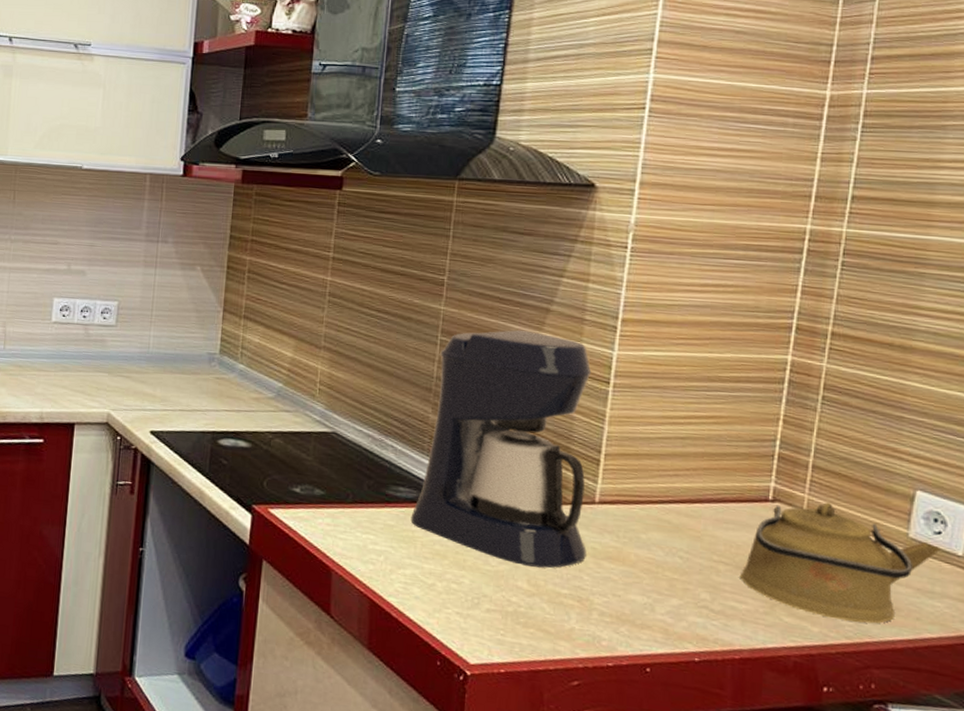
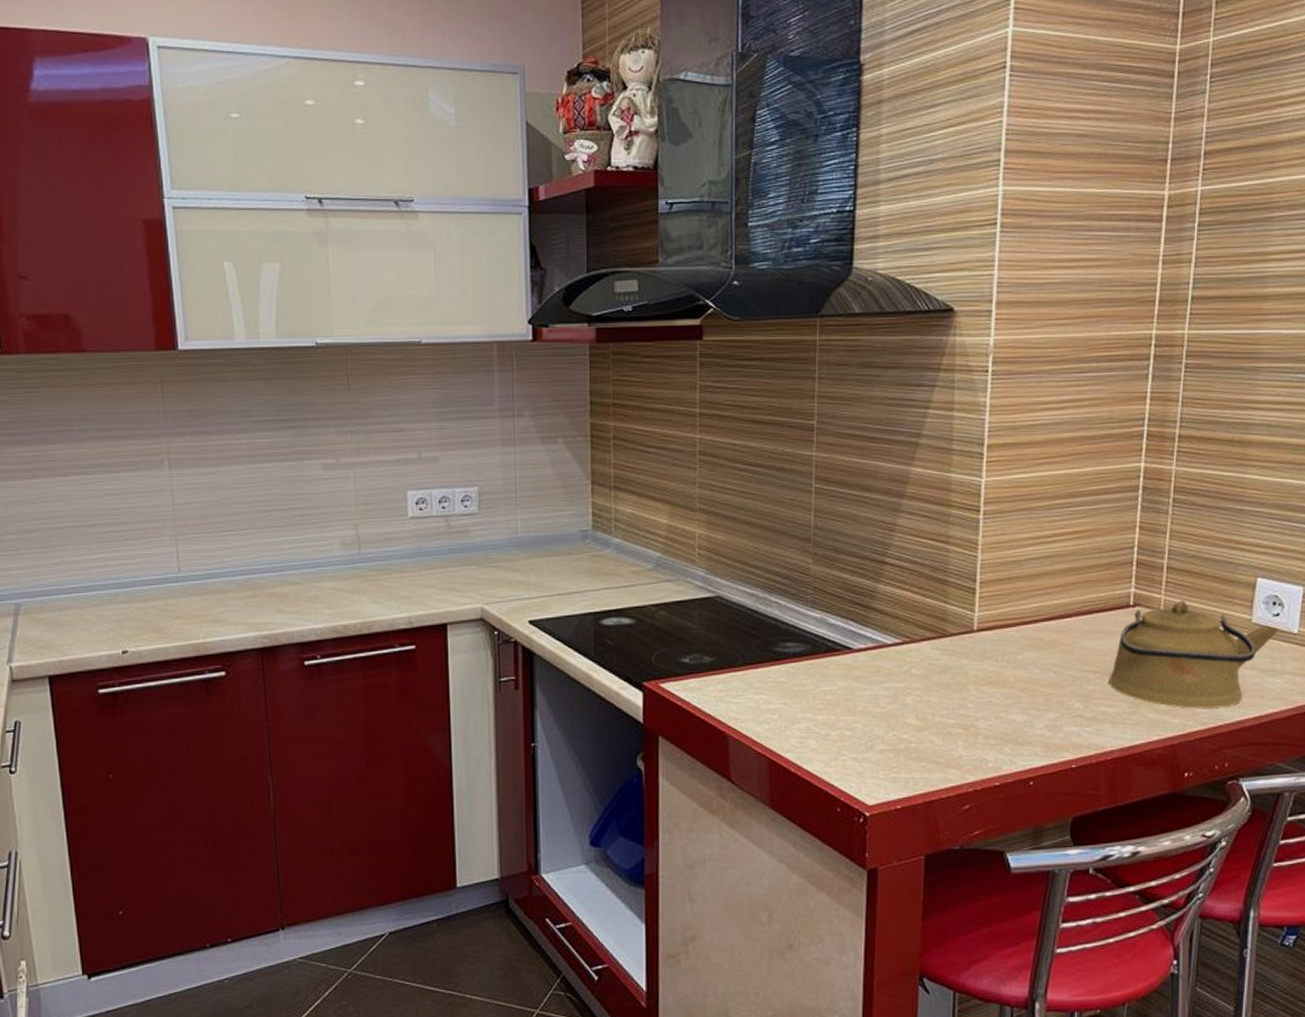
coffee maker: present [410,330,592,568] -> none [800,467,969,702]

